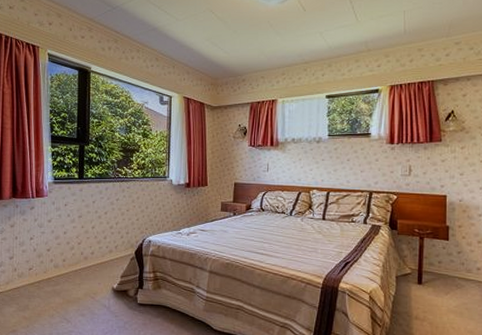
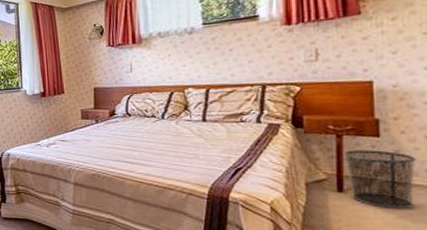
waste bin: none [423,250,471,300] -> present [343,150,416,210]

